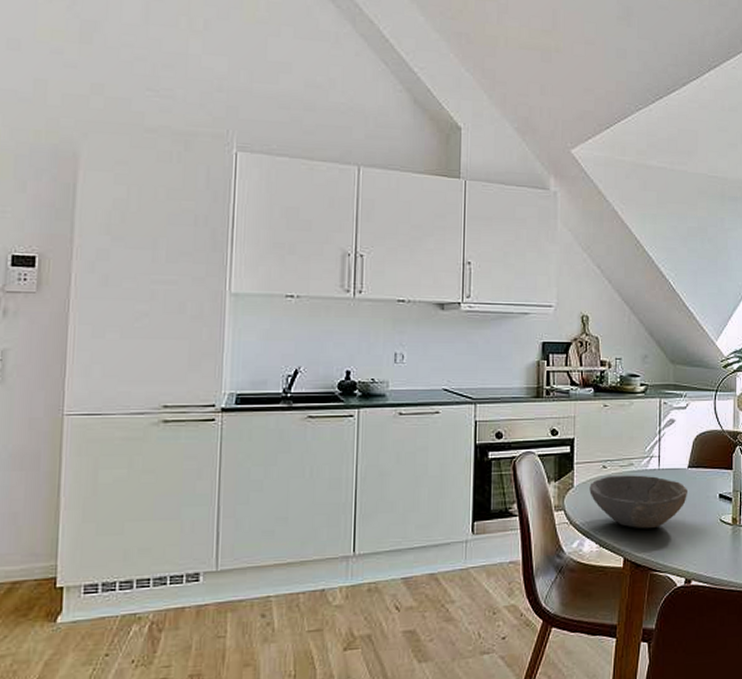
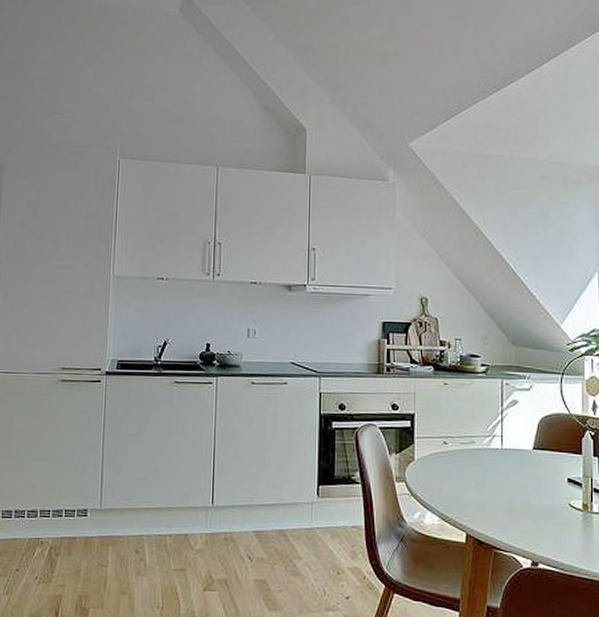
bowl: present [589,475,687,529] -> none [430,452,533,508]

